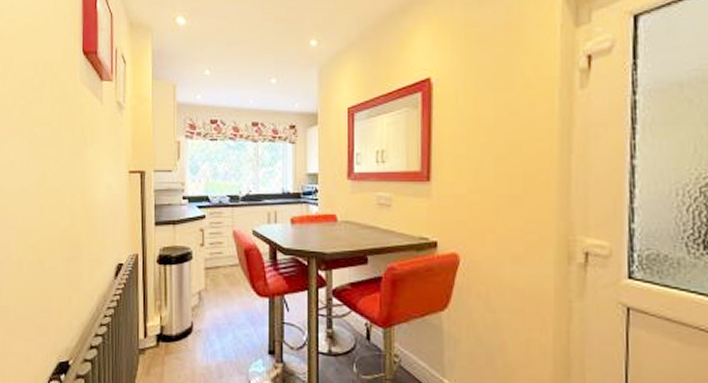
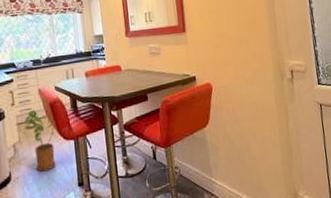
house plant: none [212,254,248,329] -> present [24,109,56,172]

